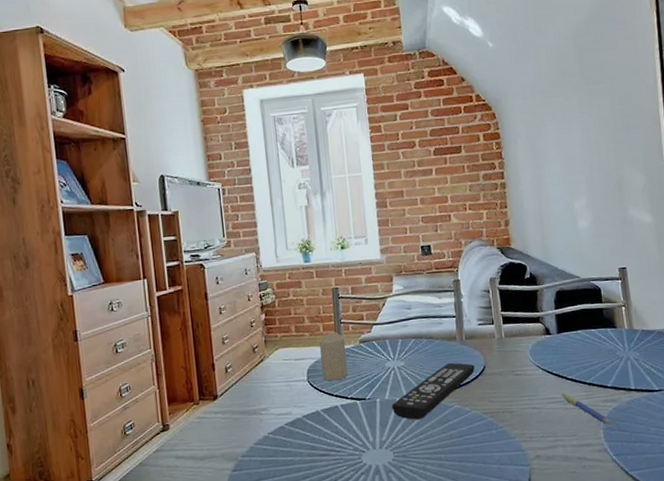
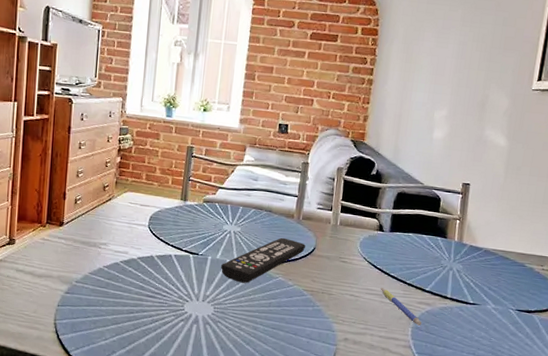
candle: present [319,331,348,381] -> none [163,186,190,232]

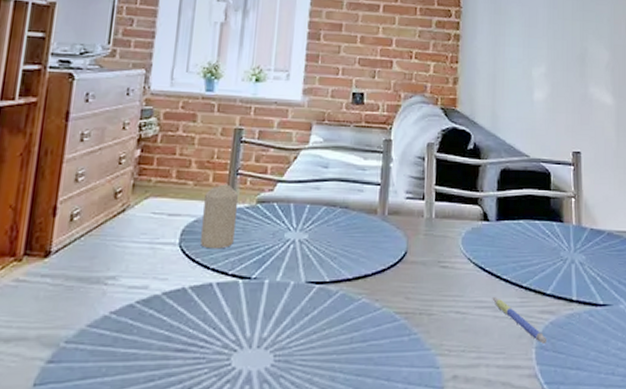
candle: none [163,186,190,232] -> present [200,184,238,249]
remote control: present [220,237,306,283] -> none [282,242,394,313]

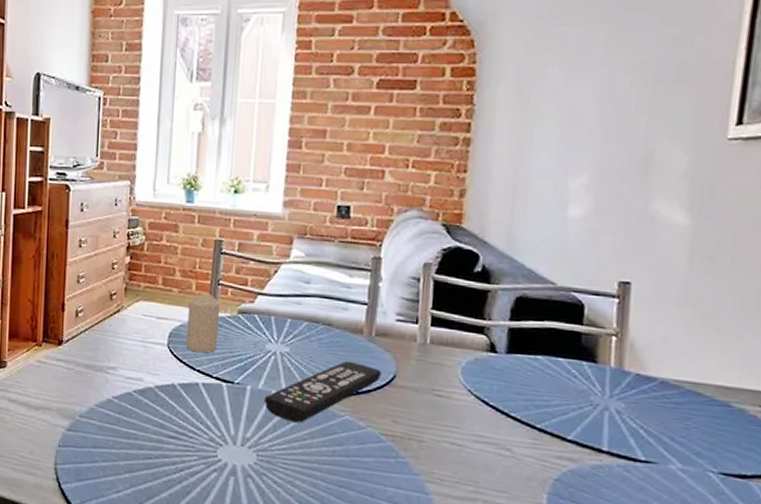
remote control: none [282,242,394,313] -> present [263,360,381,423]
pen: present [492,296,546,344] -> none [495,433,563,491]

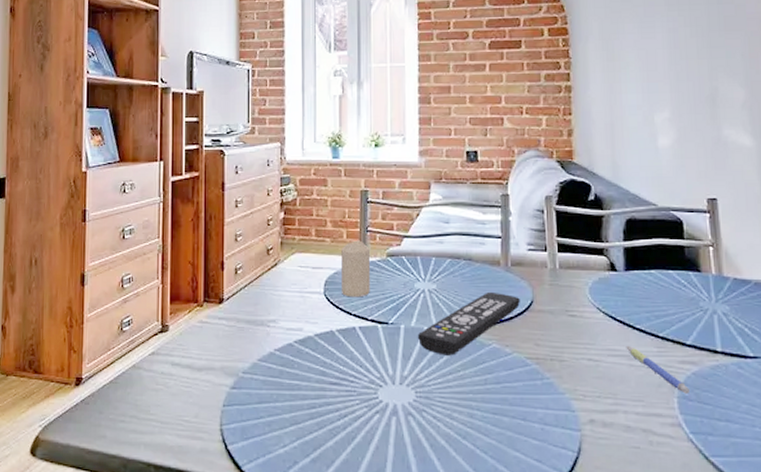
pen: none [495,433,563,491] -> present [626,345,689,394]

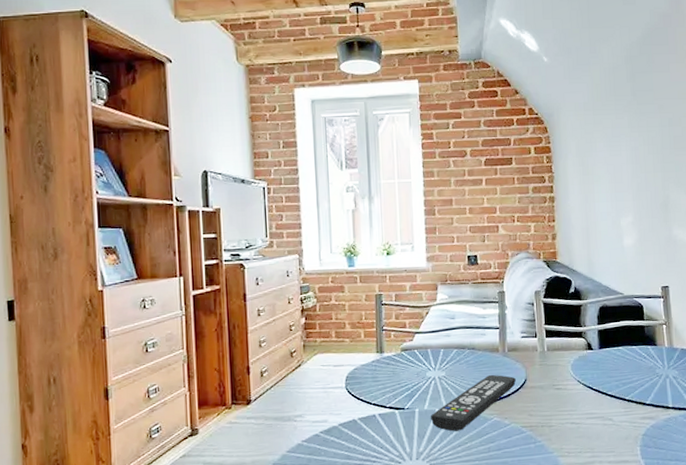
candle: present [341,240,370,298] -> none [360,338,387,389]
pen: present [626,345,689,394] -> none [600,408,649,443]

